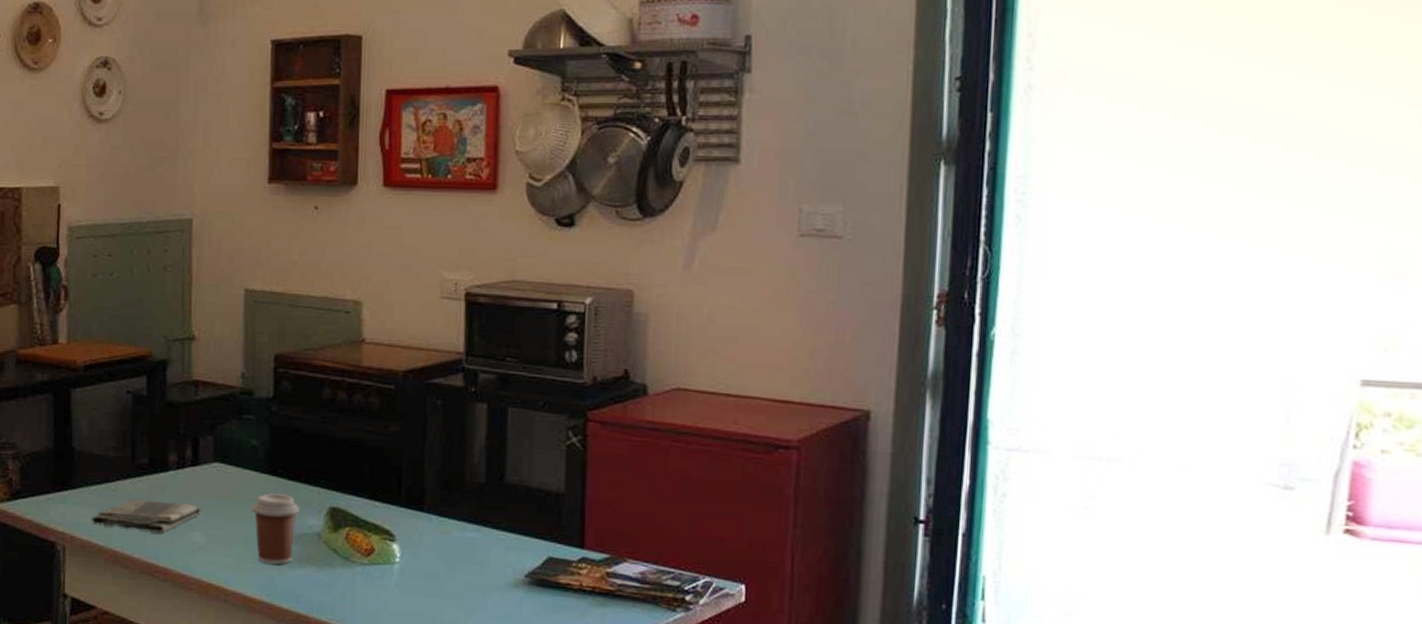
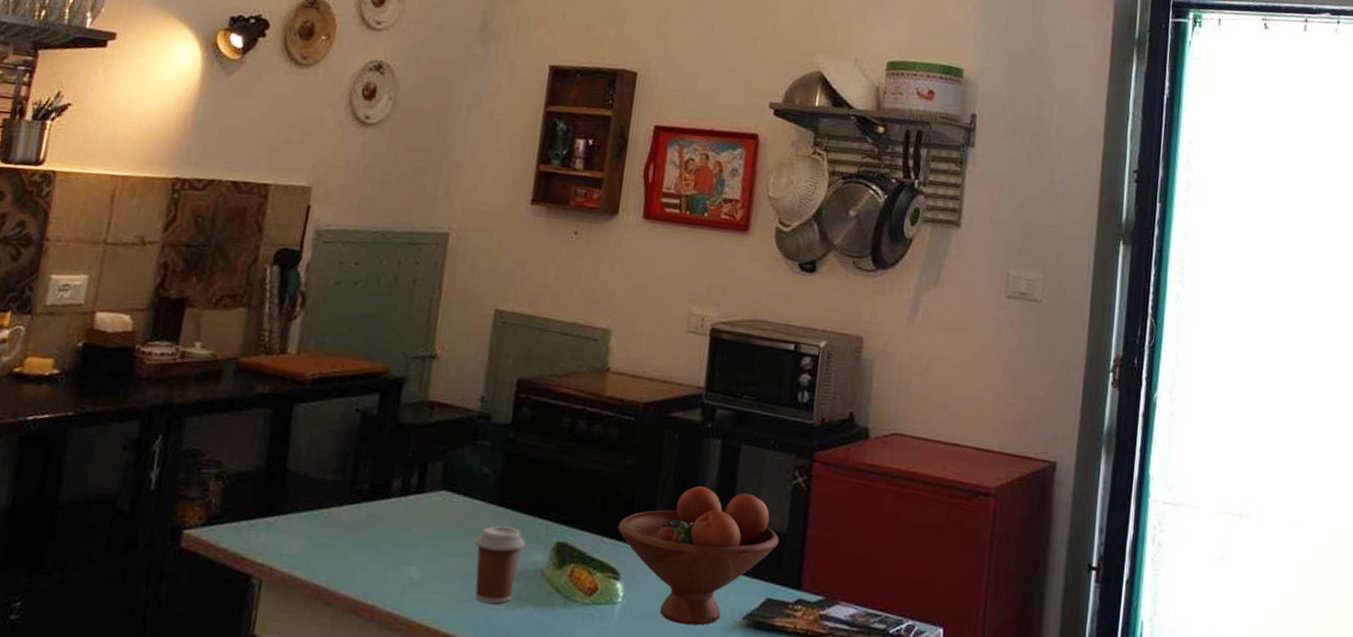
dish towel: present [91,499,201,534] -> none [296,528,421,567]
fruit bowl: none [388,450,557,584] -> present [618,486,779,626]

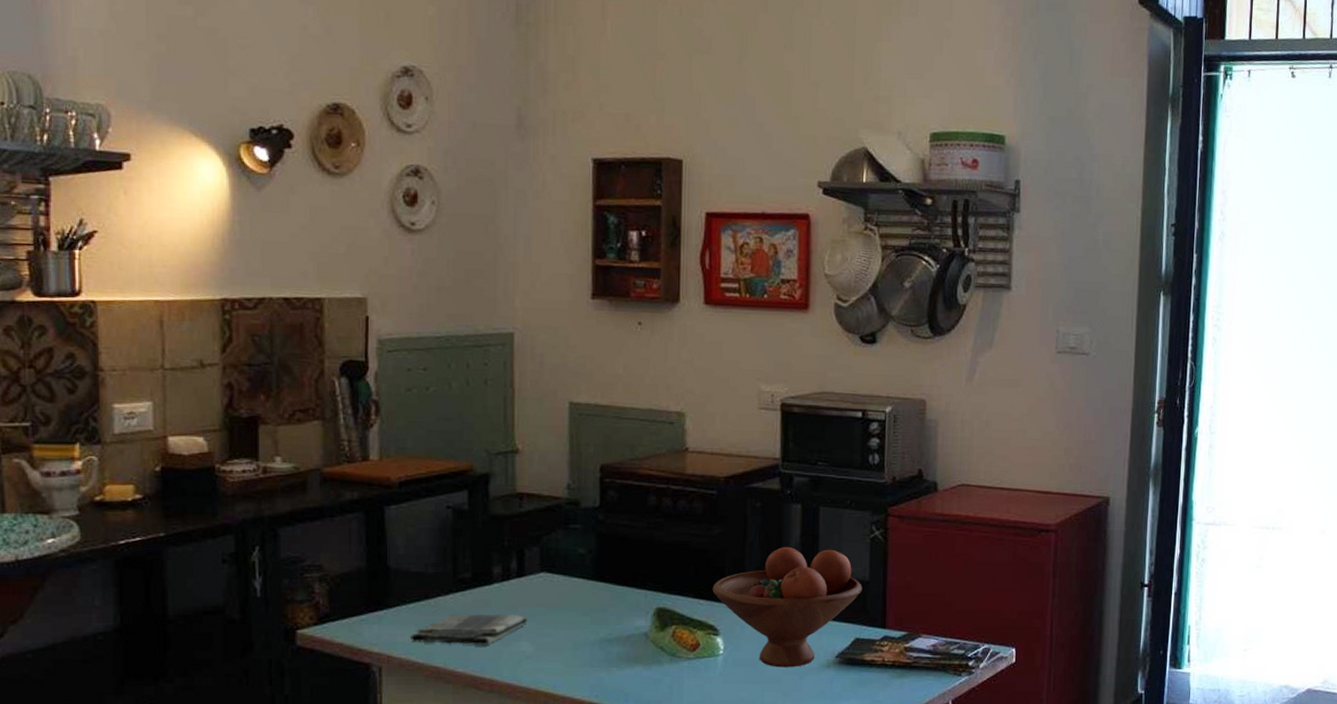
dish towel: none [296,528,421,567] -> present [409,614,528,646]
coffee cup: present [475,525,526,604] -> none [580,599,627,666]

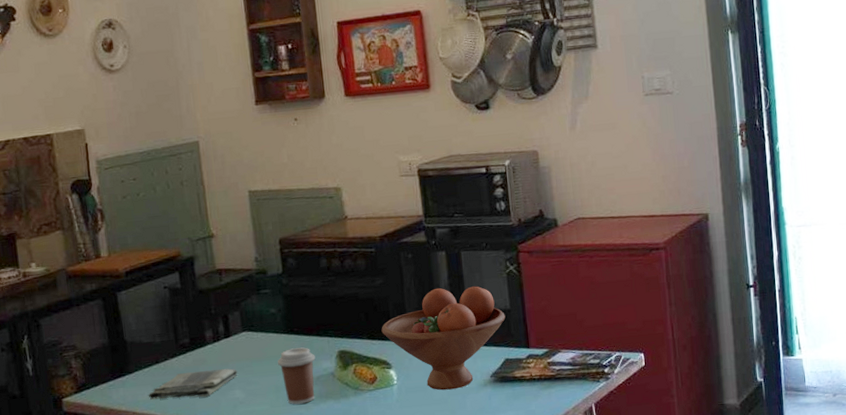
coffee cup: none [580,599,627,666] -> present [278,347,316,405]

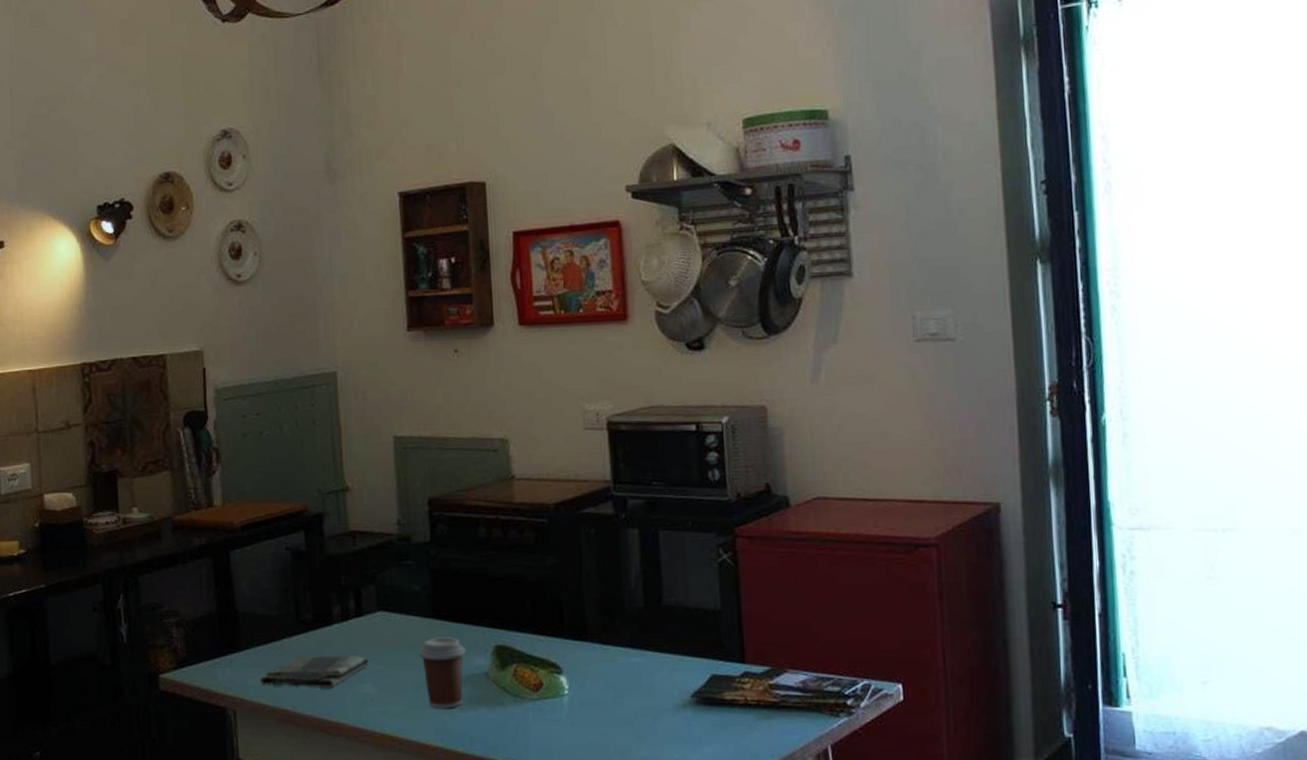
fruit bowl: present [381,286,506,391] -> none [551,576,715,708]

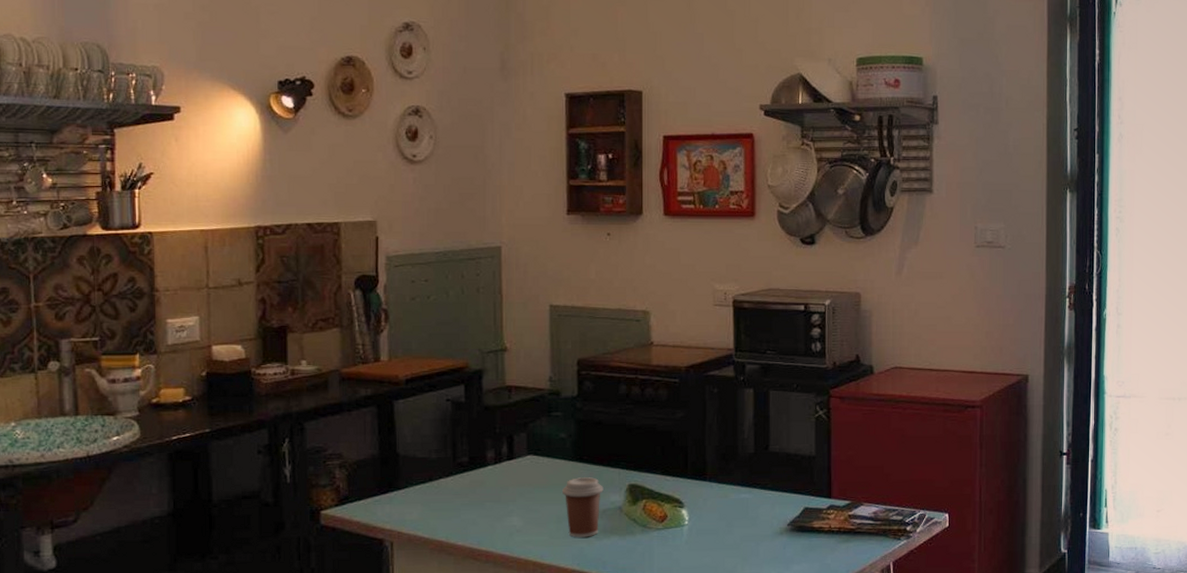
dish towel: present [259,656,369,689] -> none [416,493,518,522]

